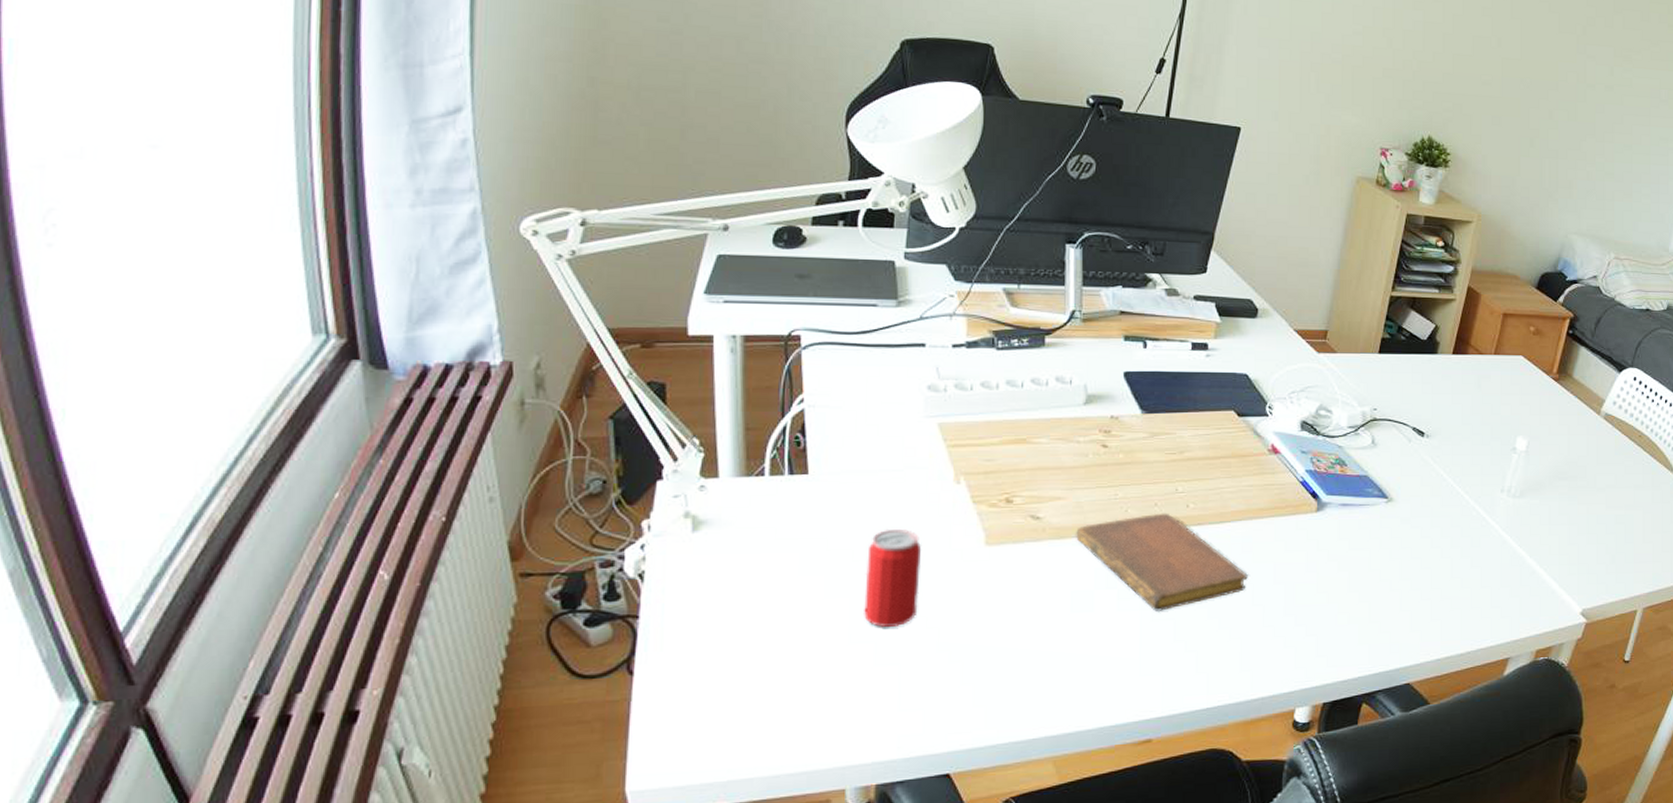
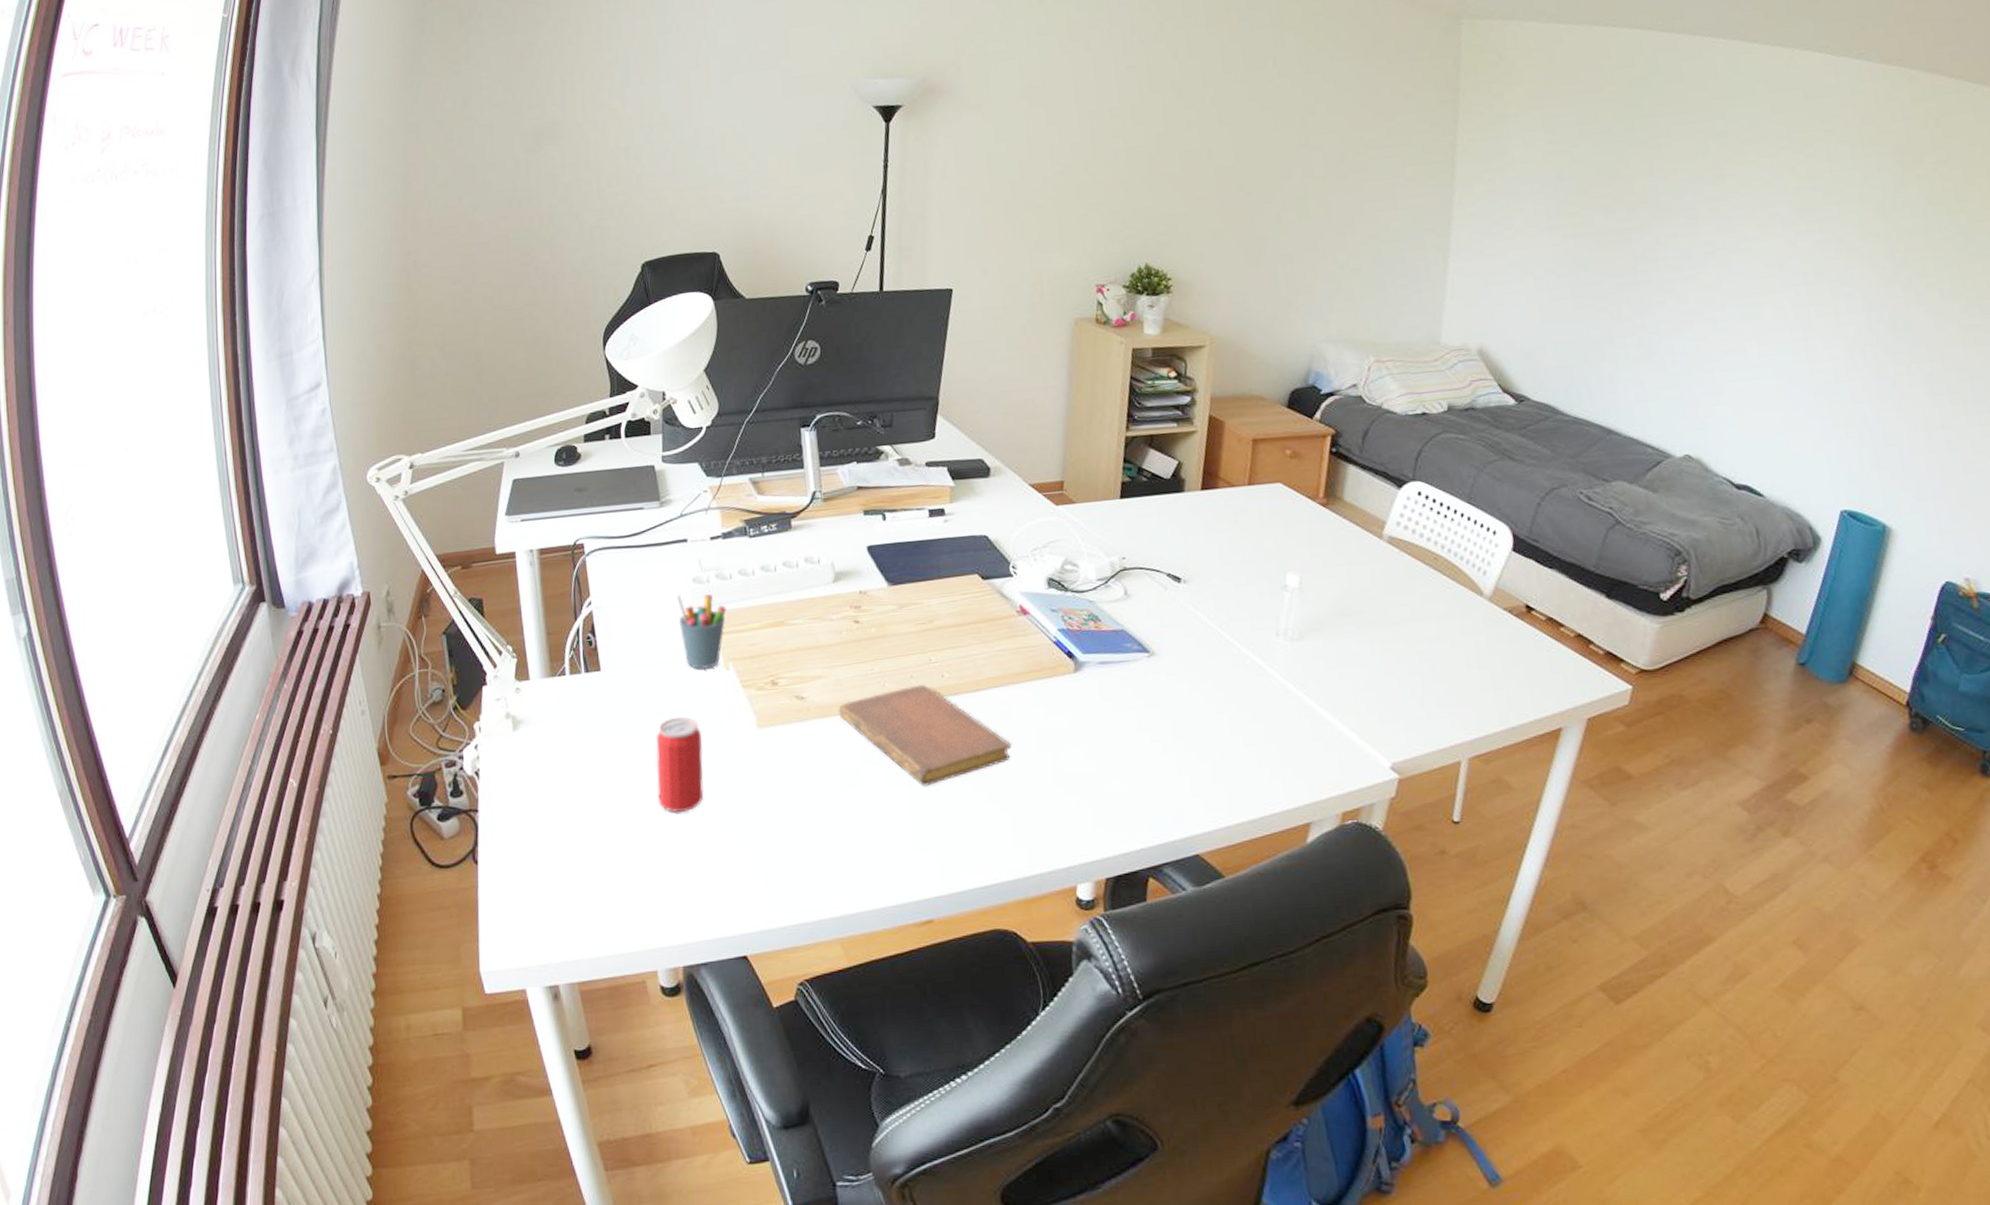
pen holder: none [907,400,964,481] -> present [676,593,727,669]

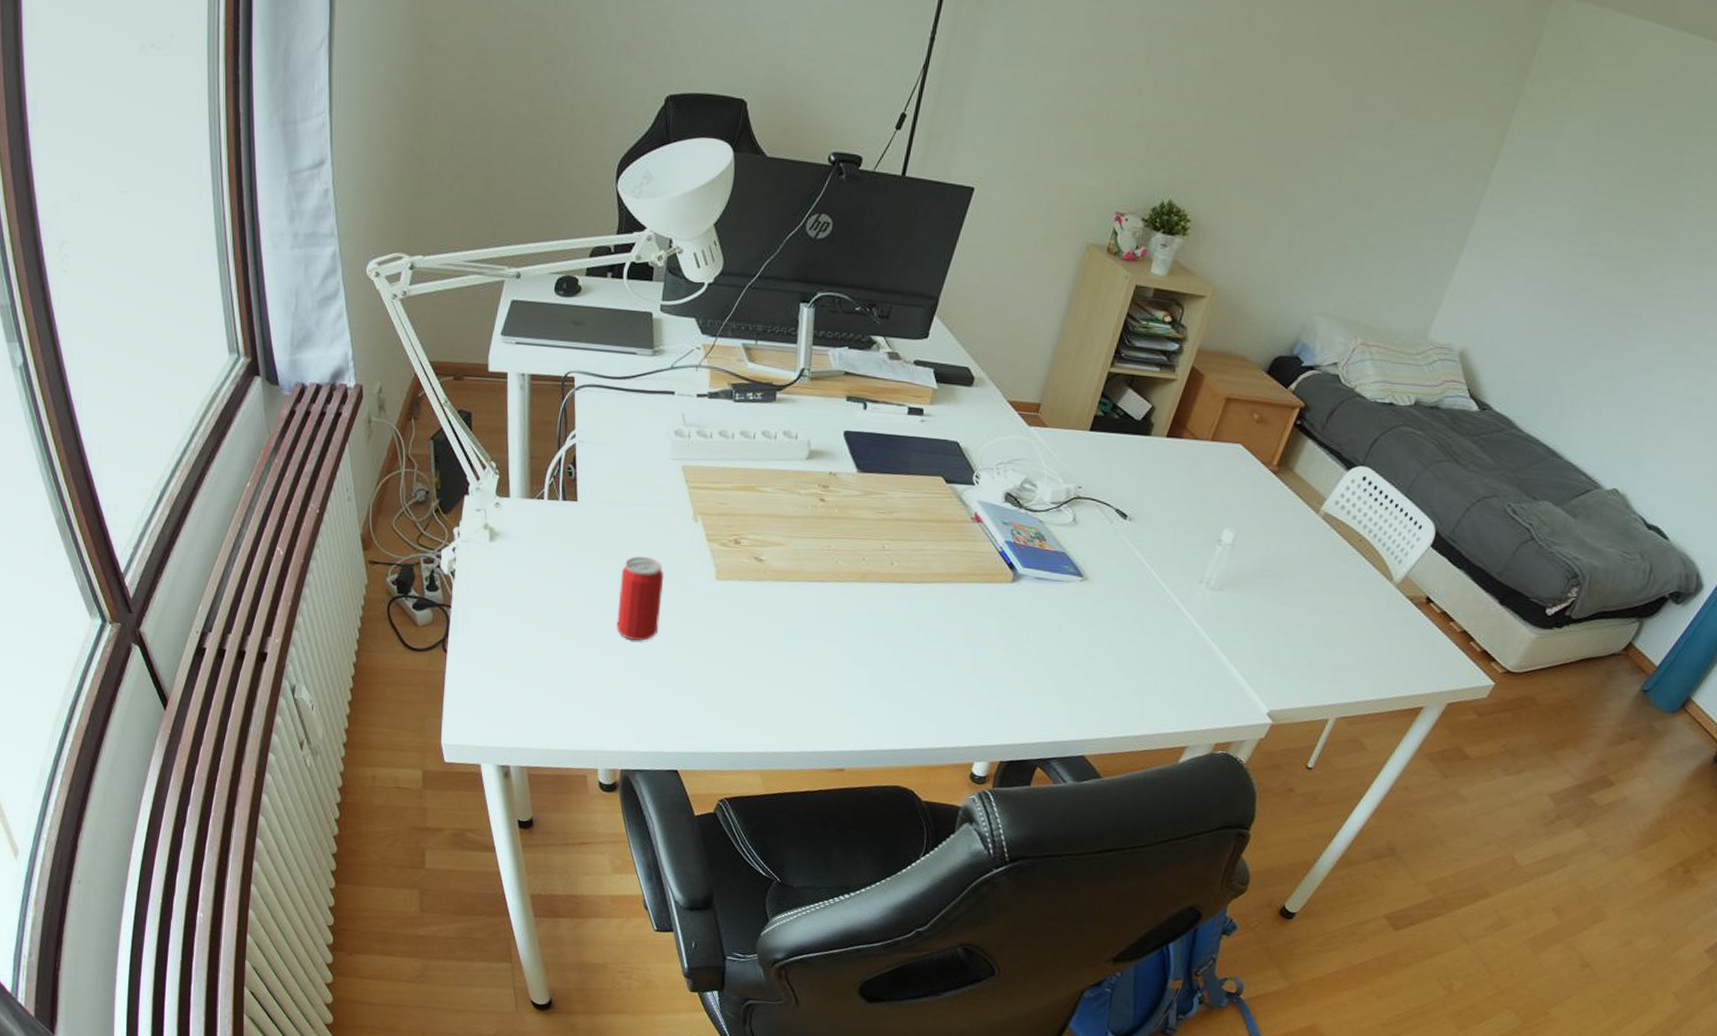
pen holder: present [676,593,727,669] -> none [656,442,703,518]
notebook: present [839,684,1011,786] -> none [792,567,942,657]

